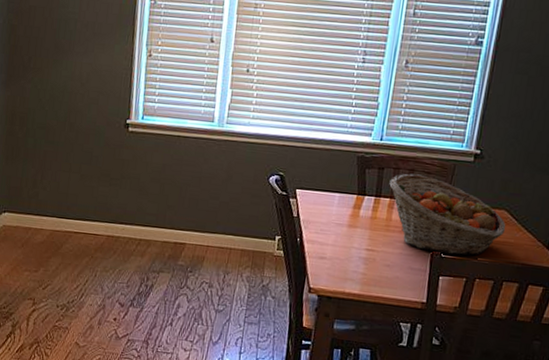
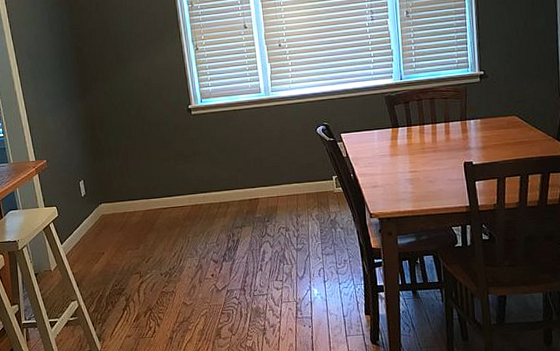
fruit basket: present [389,173,506,256] -> none [416,101,520,163]

